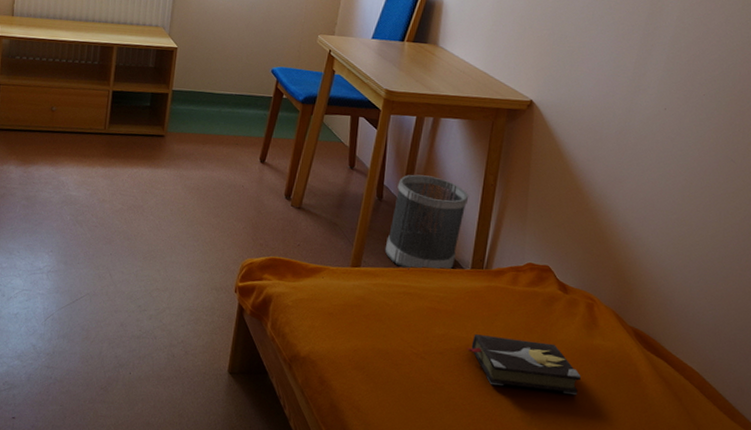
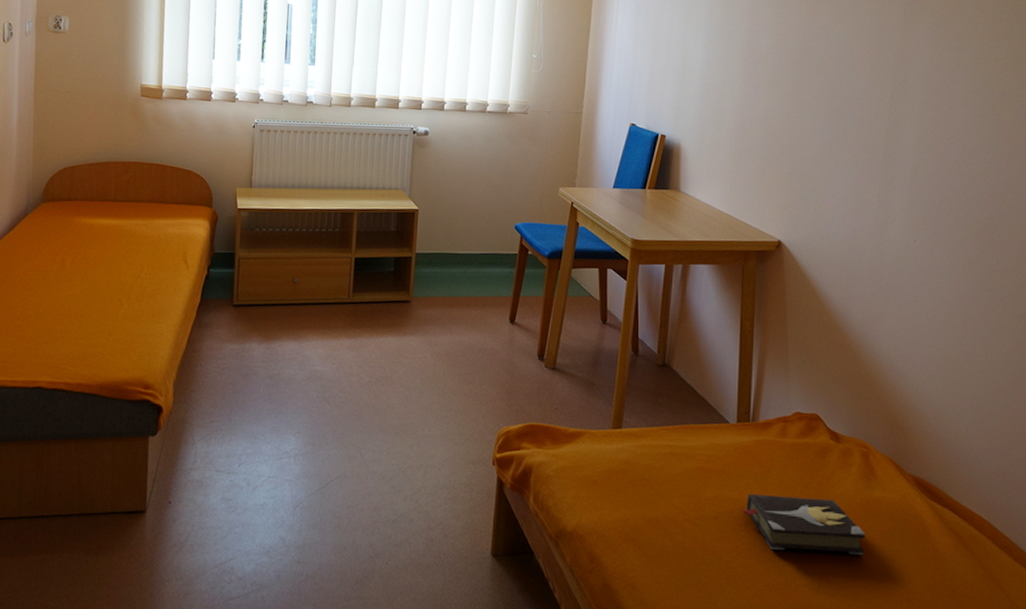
wastebasket: present [384,174,469,271] -> none [645,325,727,428]

